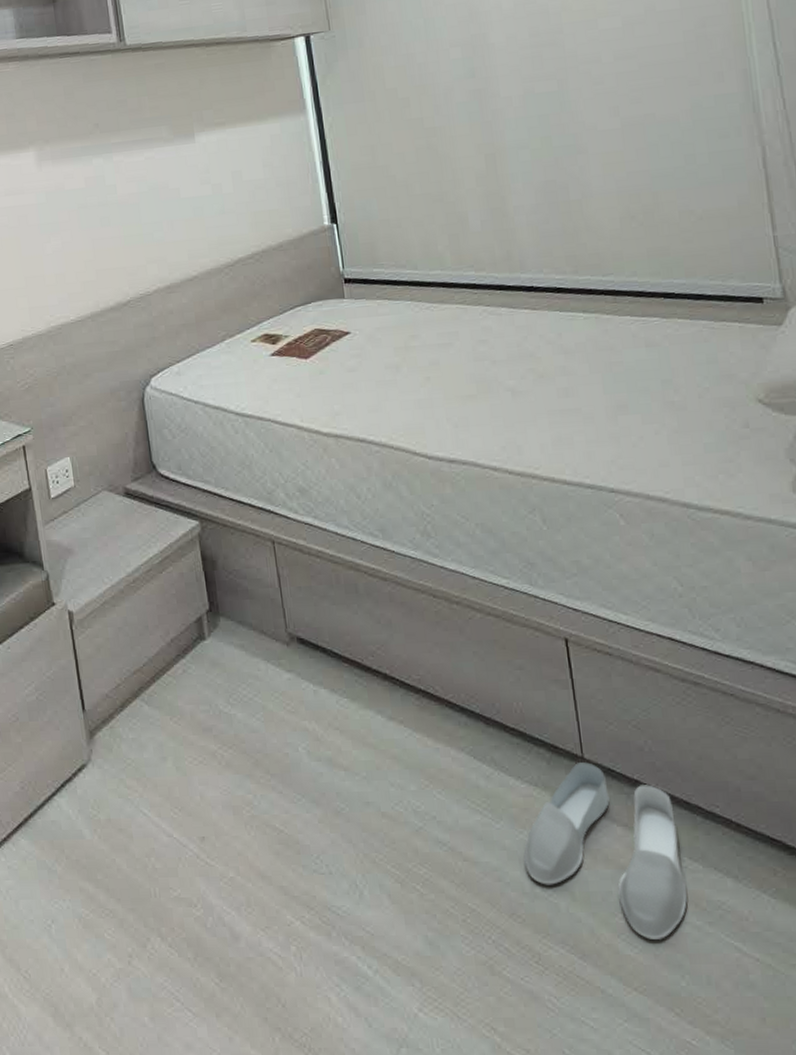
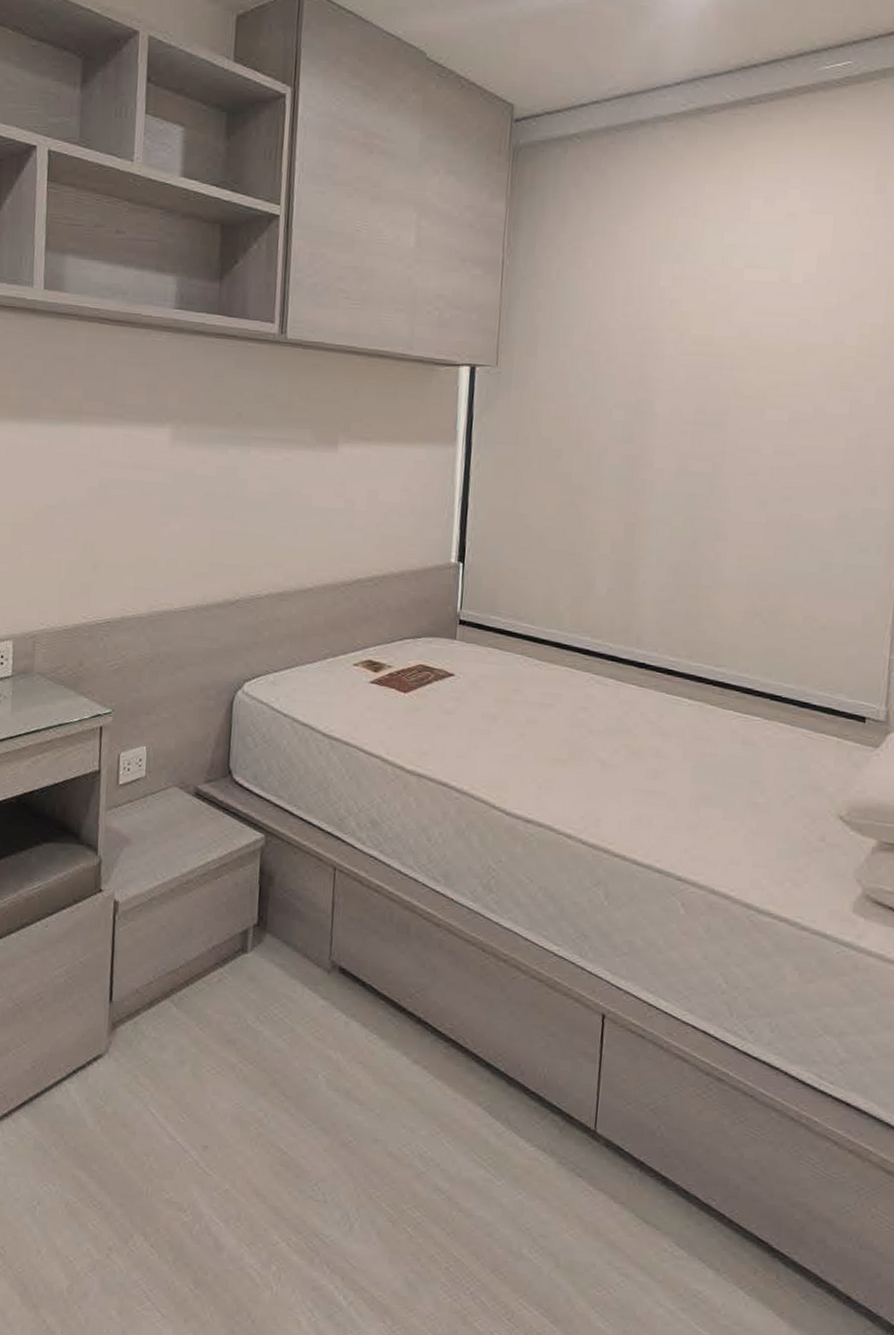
slippers: present [524,761,687,939] -> none [517,1135,672,1317]

